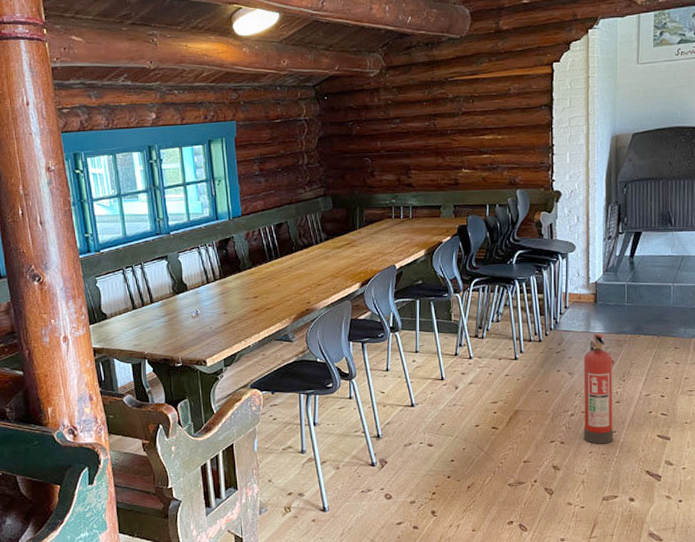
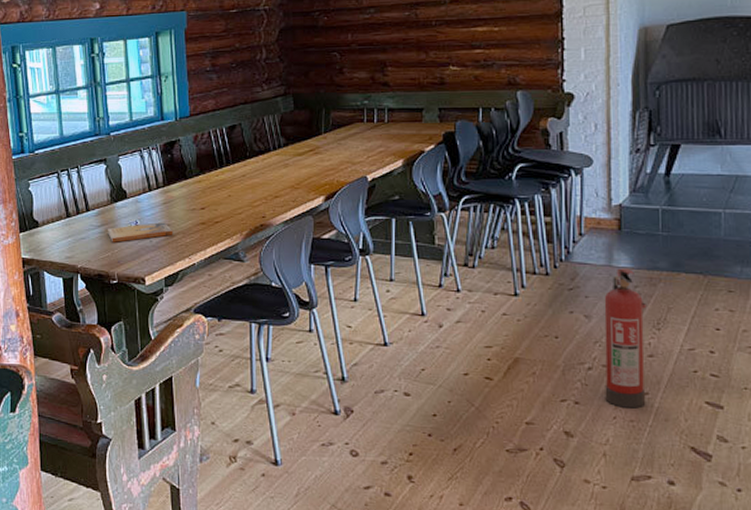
book: none [170,309,230,330] -> present [107,221,174,242]

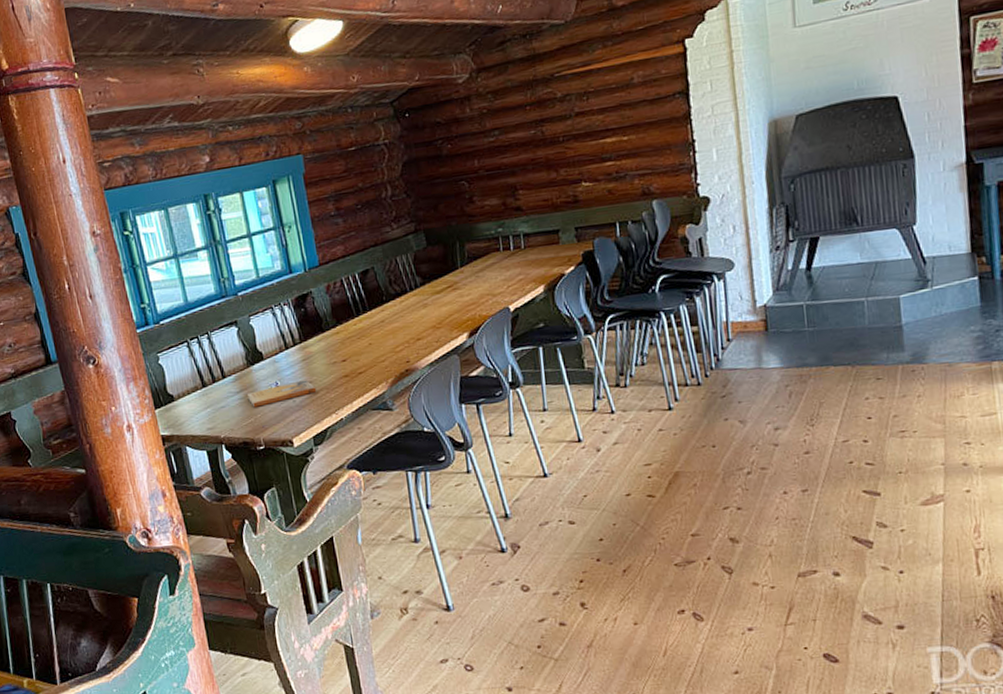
fire extinguisher: present [604,268,646,409] -> none [757,368,806,508]

